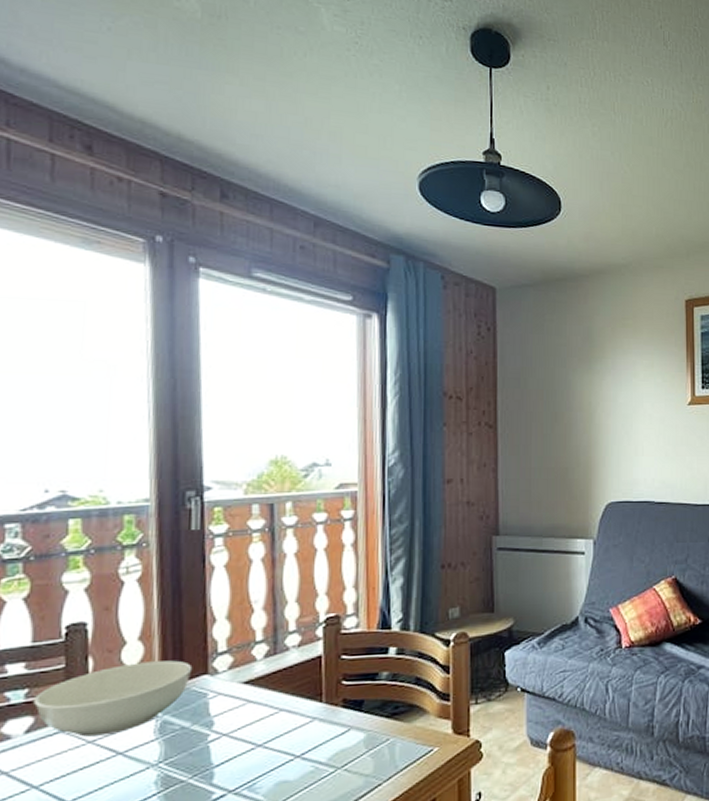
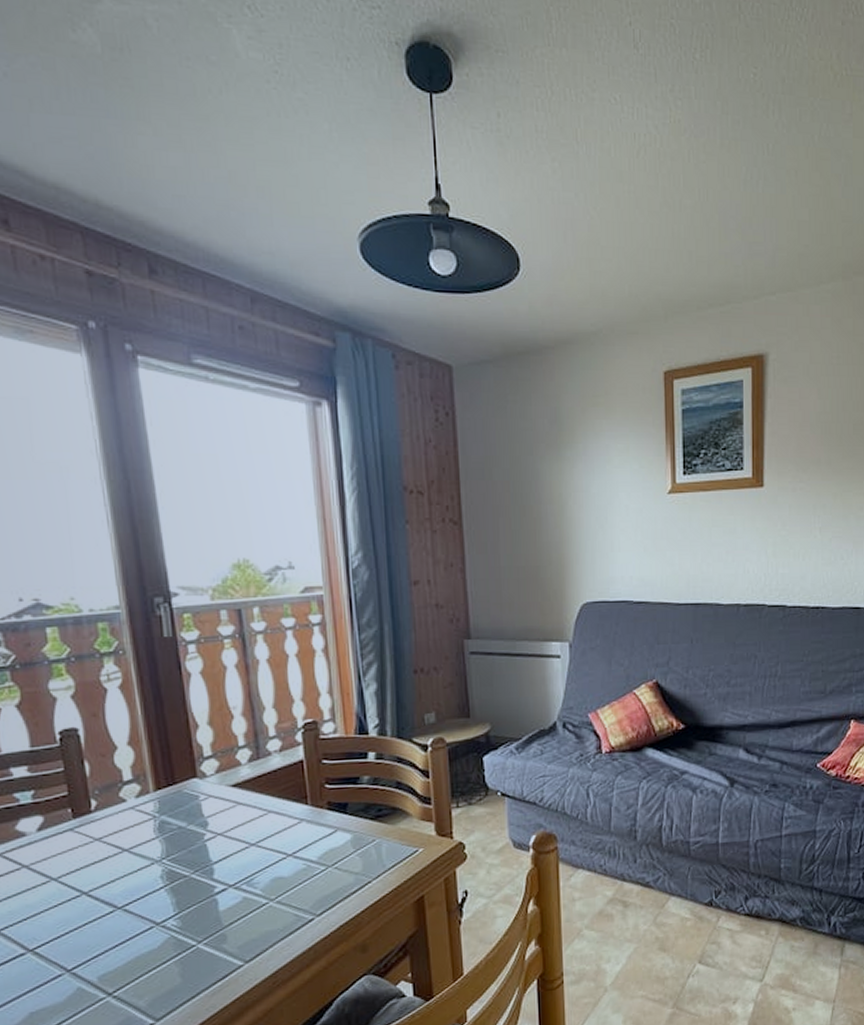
bowl: present [32,660,193,737] -> none [40,764,182,835]

